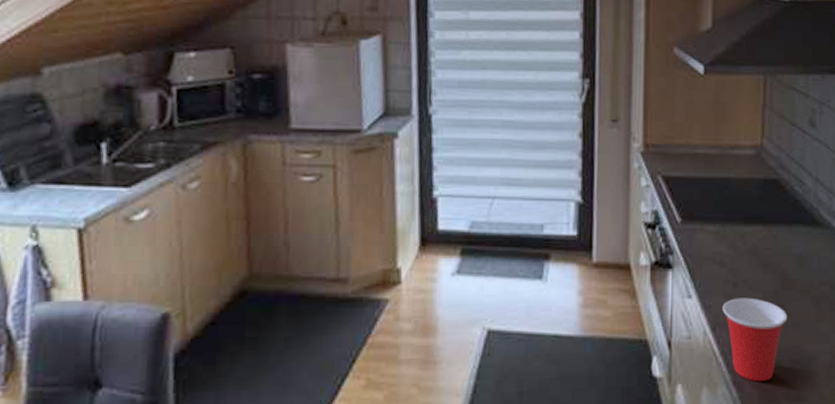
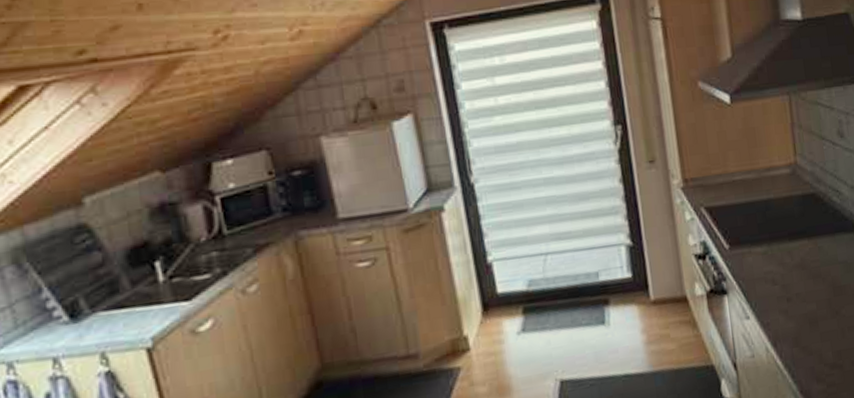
cup: present [722,297,788,382] -> none [780,309,843,387]

